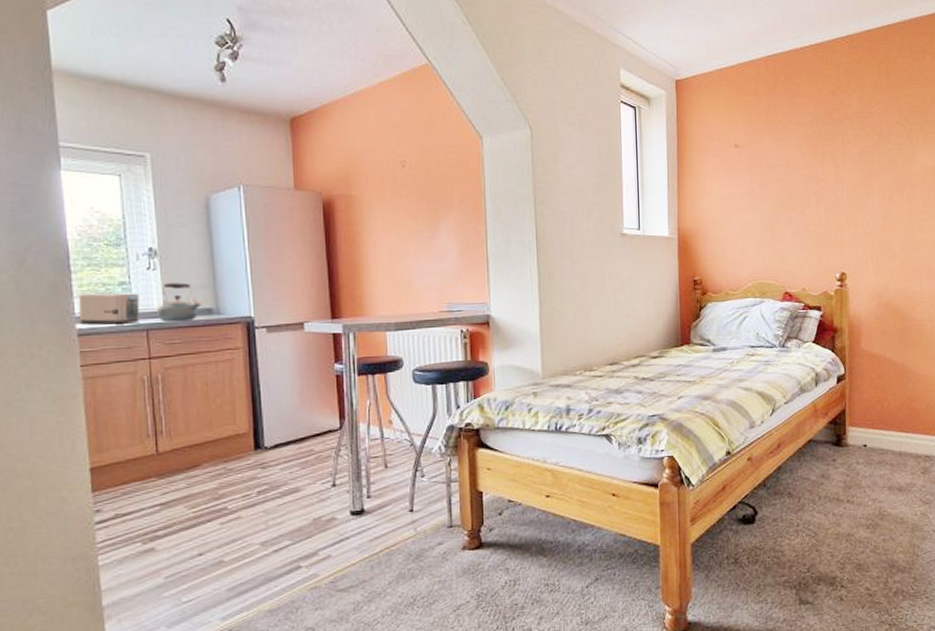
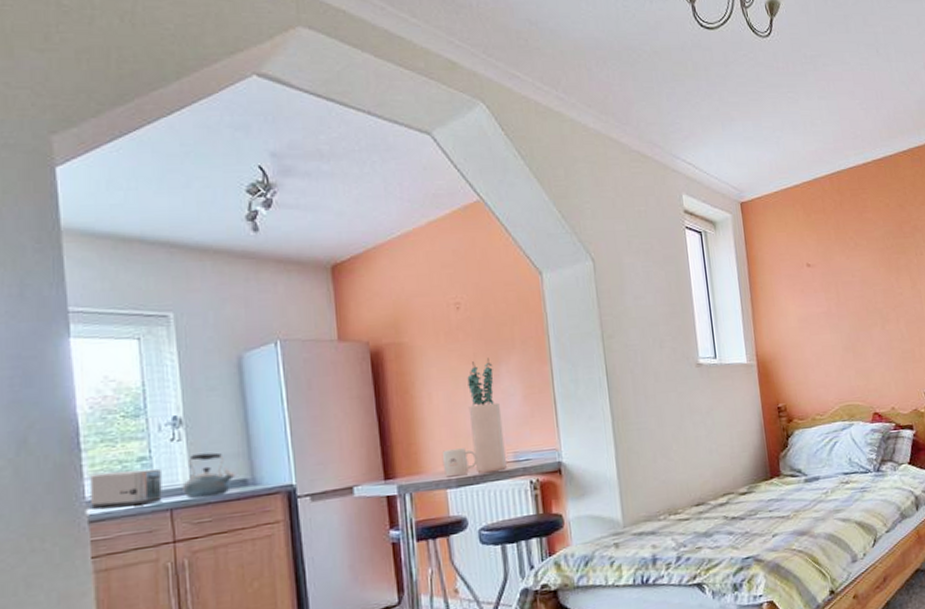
mug: none [383,296,413,321] -> present [442,448,476,478]
vase: none [408,214,440,320] -> present [467,357,507,474]

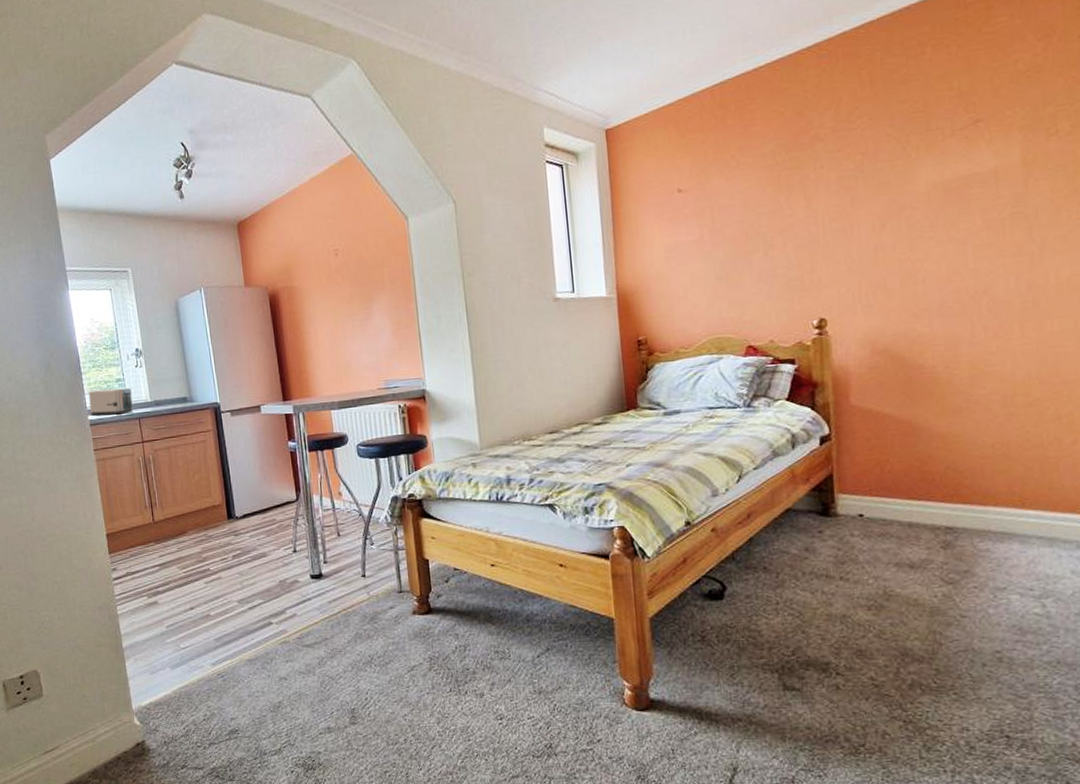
kettle: present [182,452,235,499] -> none [145,376,179,411]
mug: present [442,448,476,478] -> none [326,376,354,401]
vase: present [467,357,507,474] -> none [345,297,379,398]

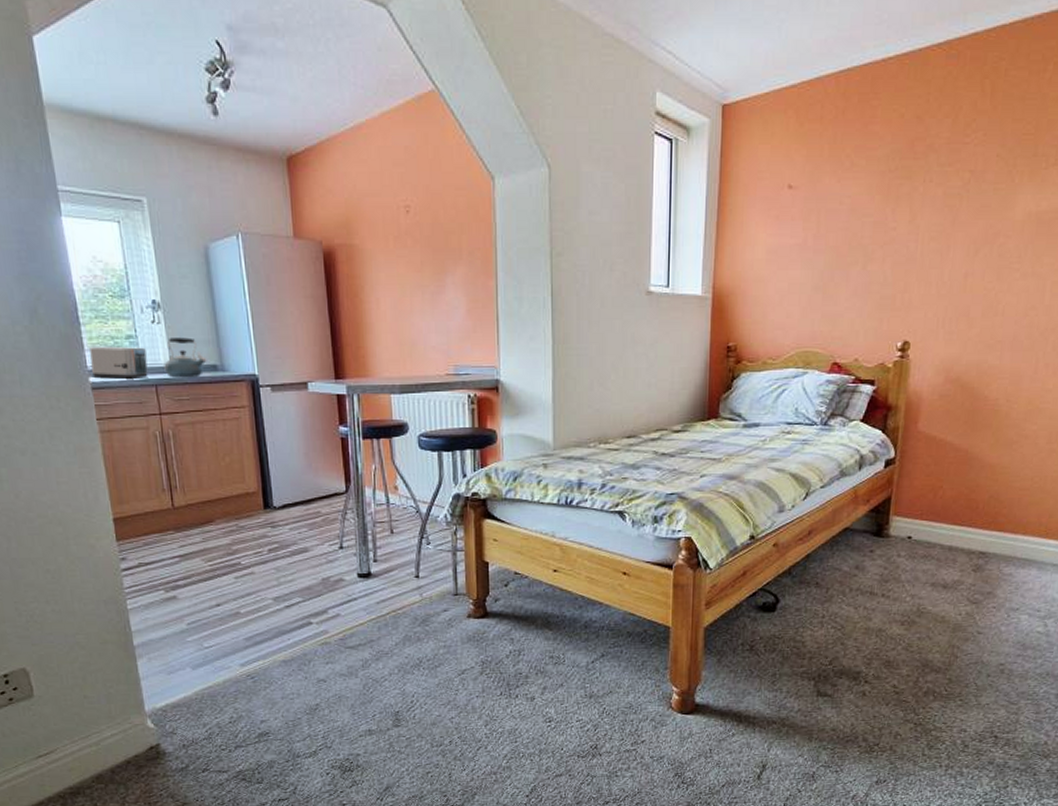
kettle: none [145,376,179,411] -> present [164,337,207,378]

